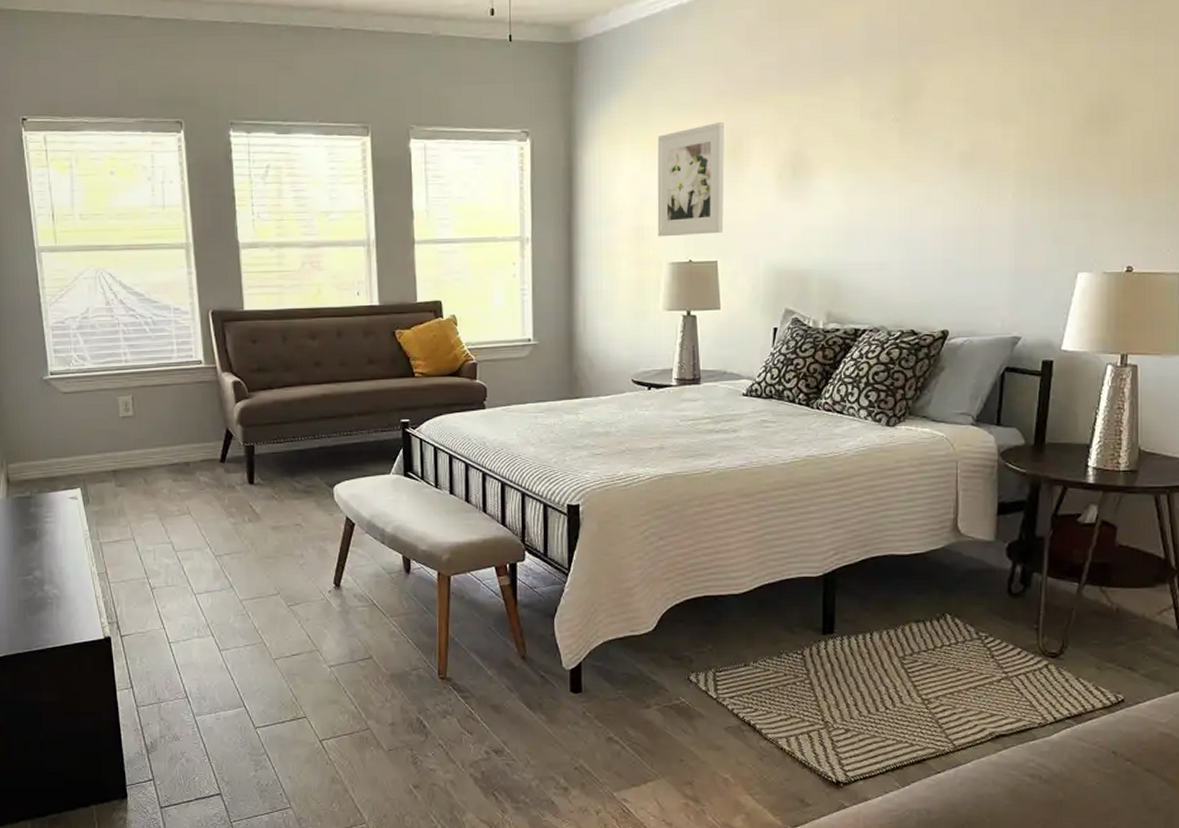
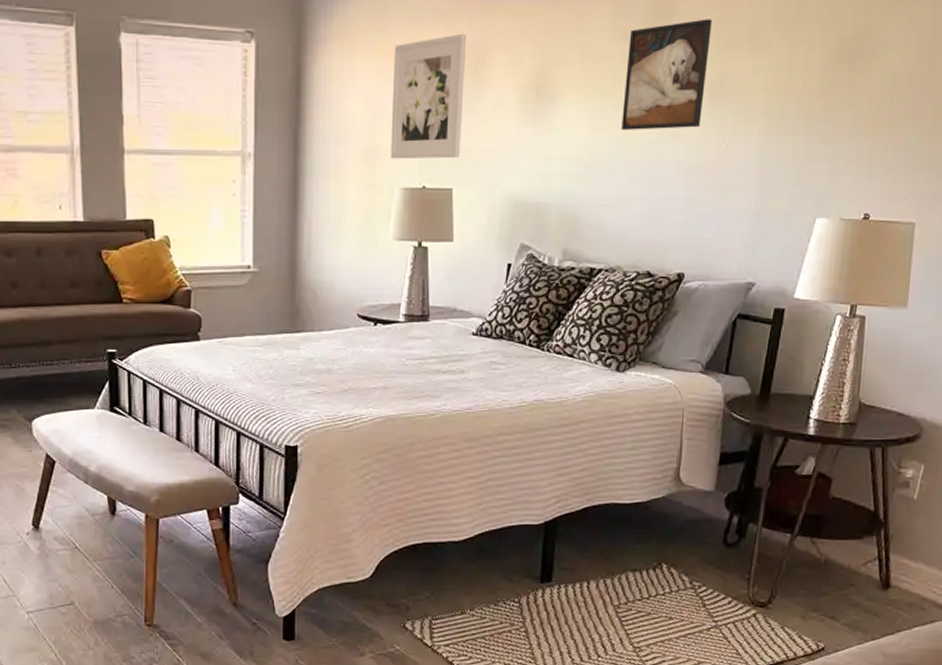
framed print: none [877,94,959,200] -> present [621,19,712,130]

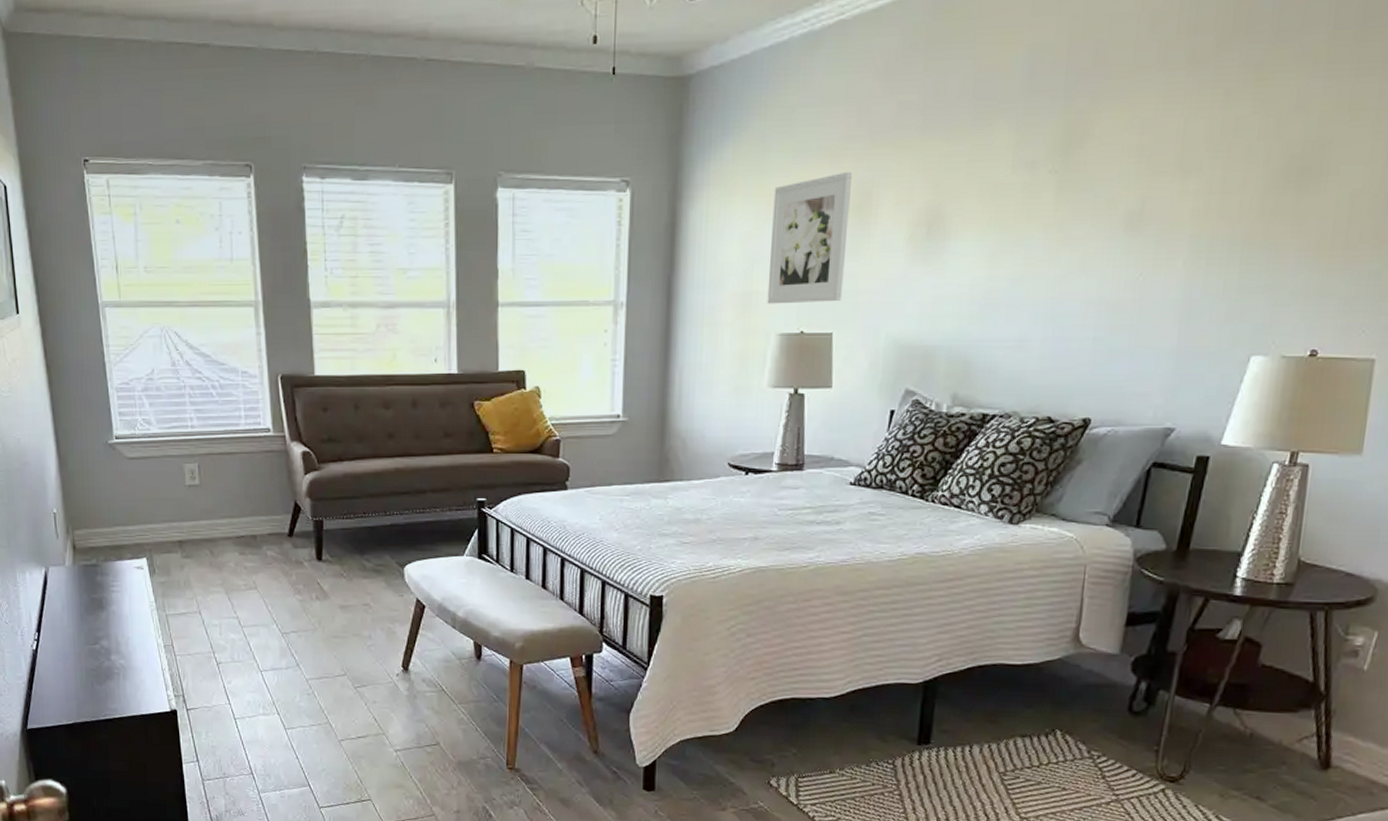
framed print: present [621,19,712,130] -> none [1022,142,1132,266]

